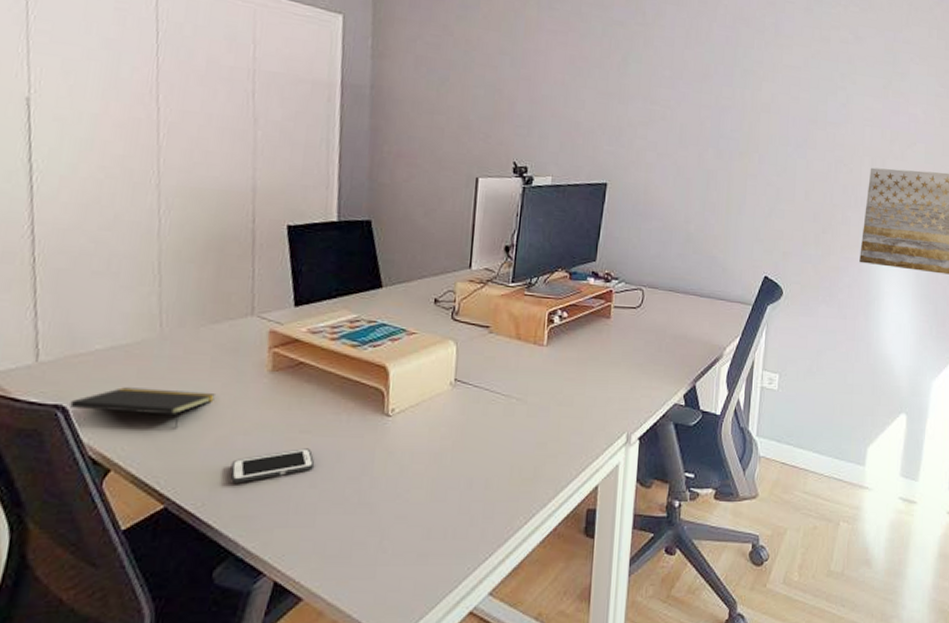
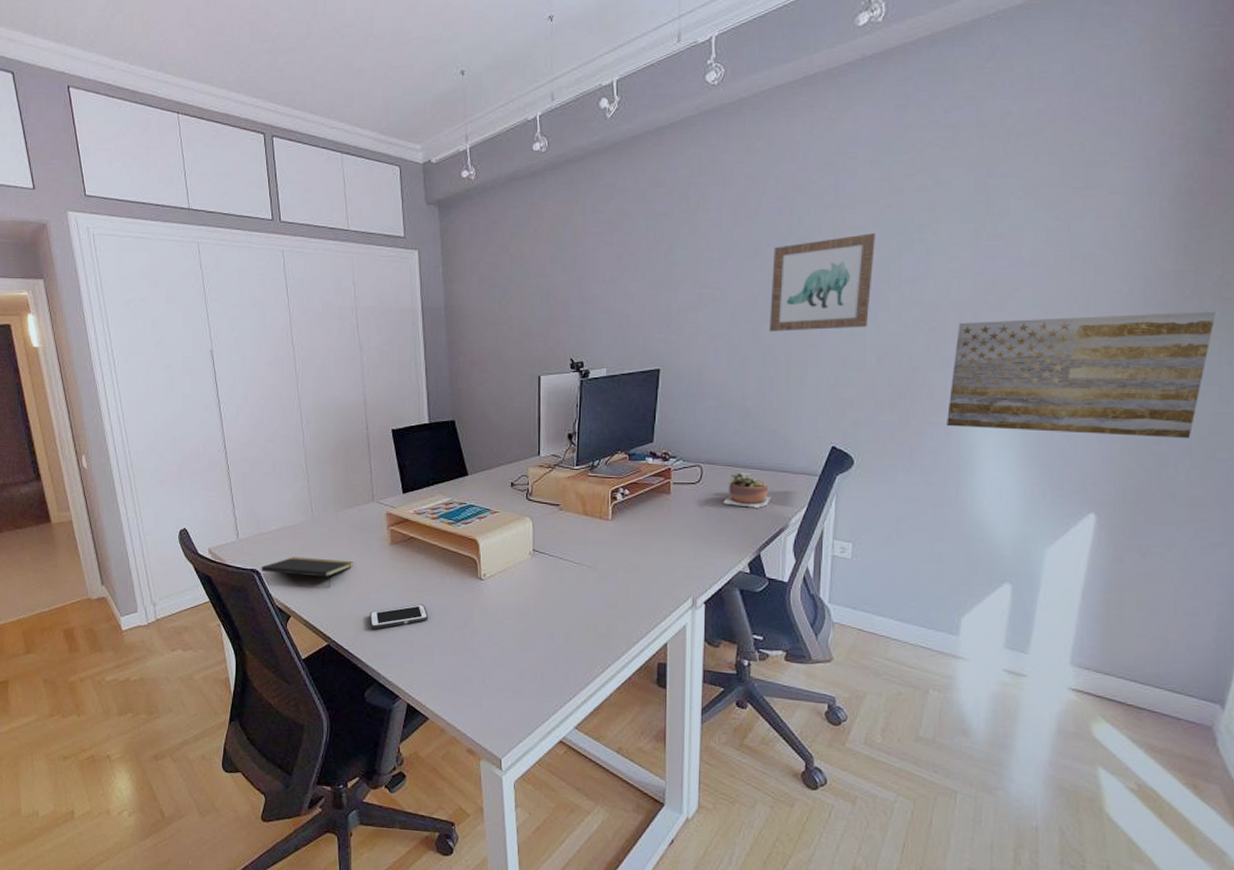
succulent plant: none [662,296,709,336] -> present [723,470,772,508]
wall art: none [713,74,808,162] -> present [769,233,876,331]

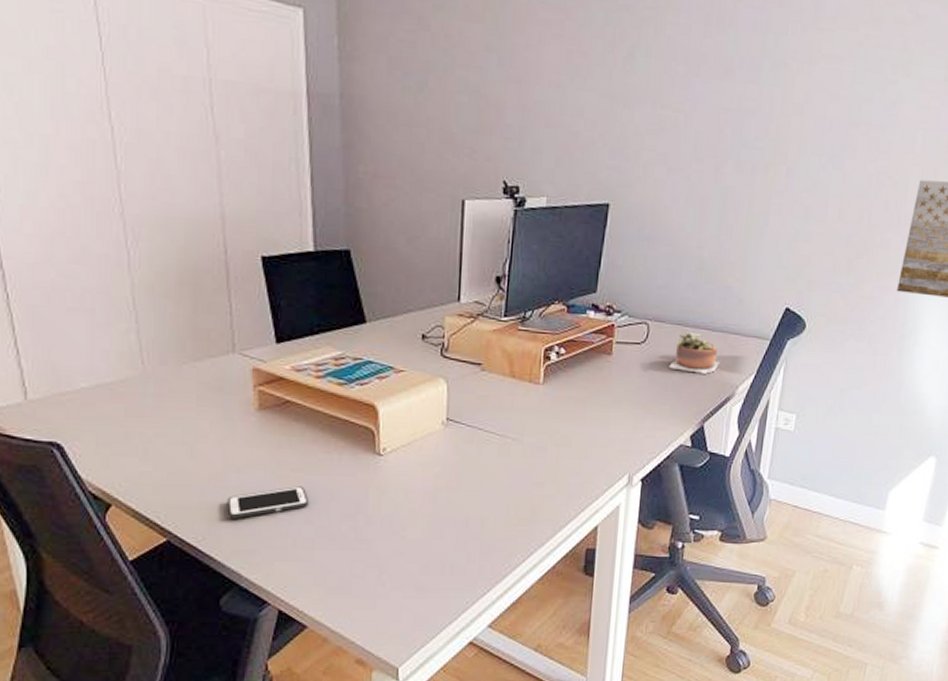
notepad: present [261,557,353,587] -> none [64,425,204,465]
wall art: present [769,233,876,331] -> none [733,66,852,175]

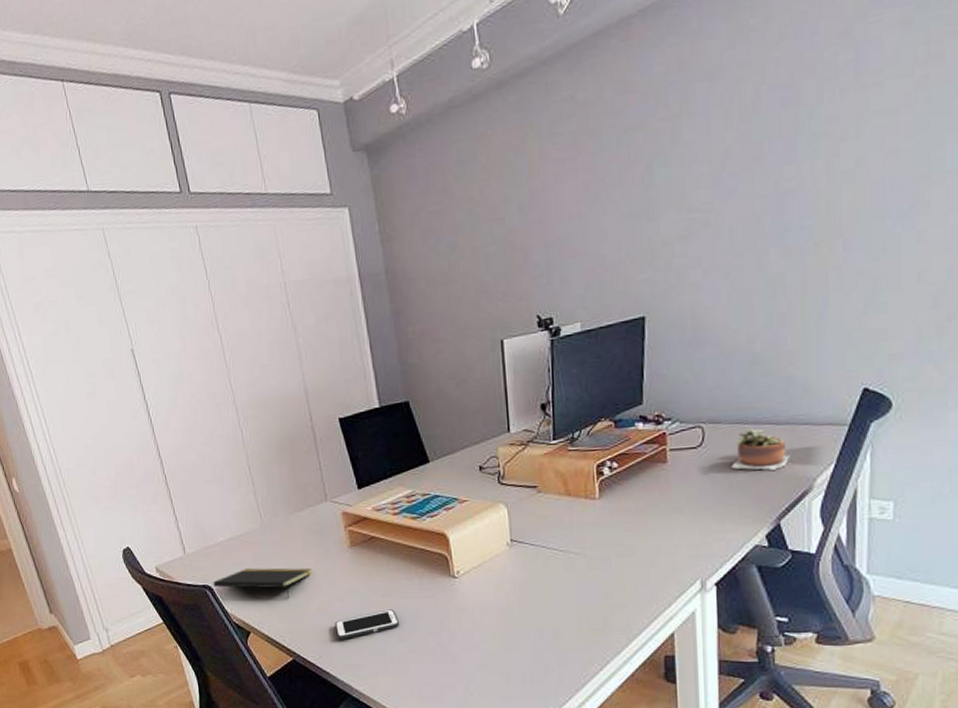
notepad: none [64,425,204,465] -> present [213,568,312,598]

